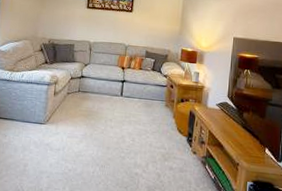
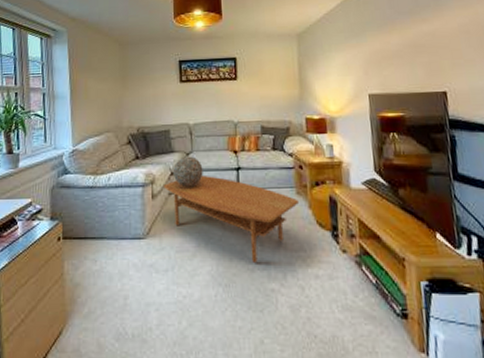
coffee table: none [63,82,167,153] -> present [163,175,300,263]
decorative sphere: none [73,66,97,90] -> present [173,156,203,187]

